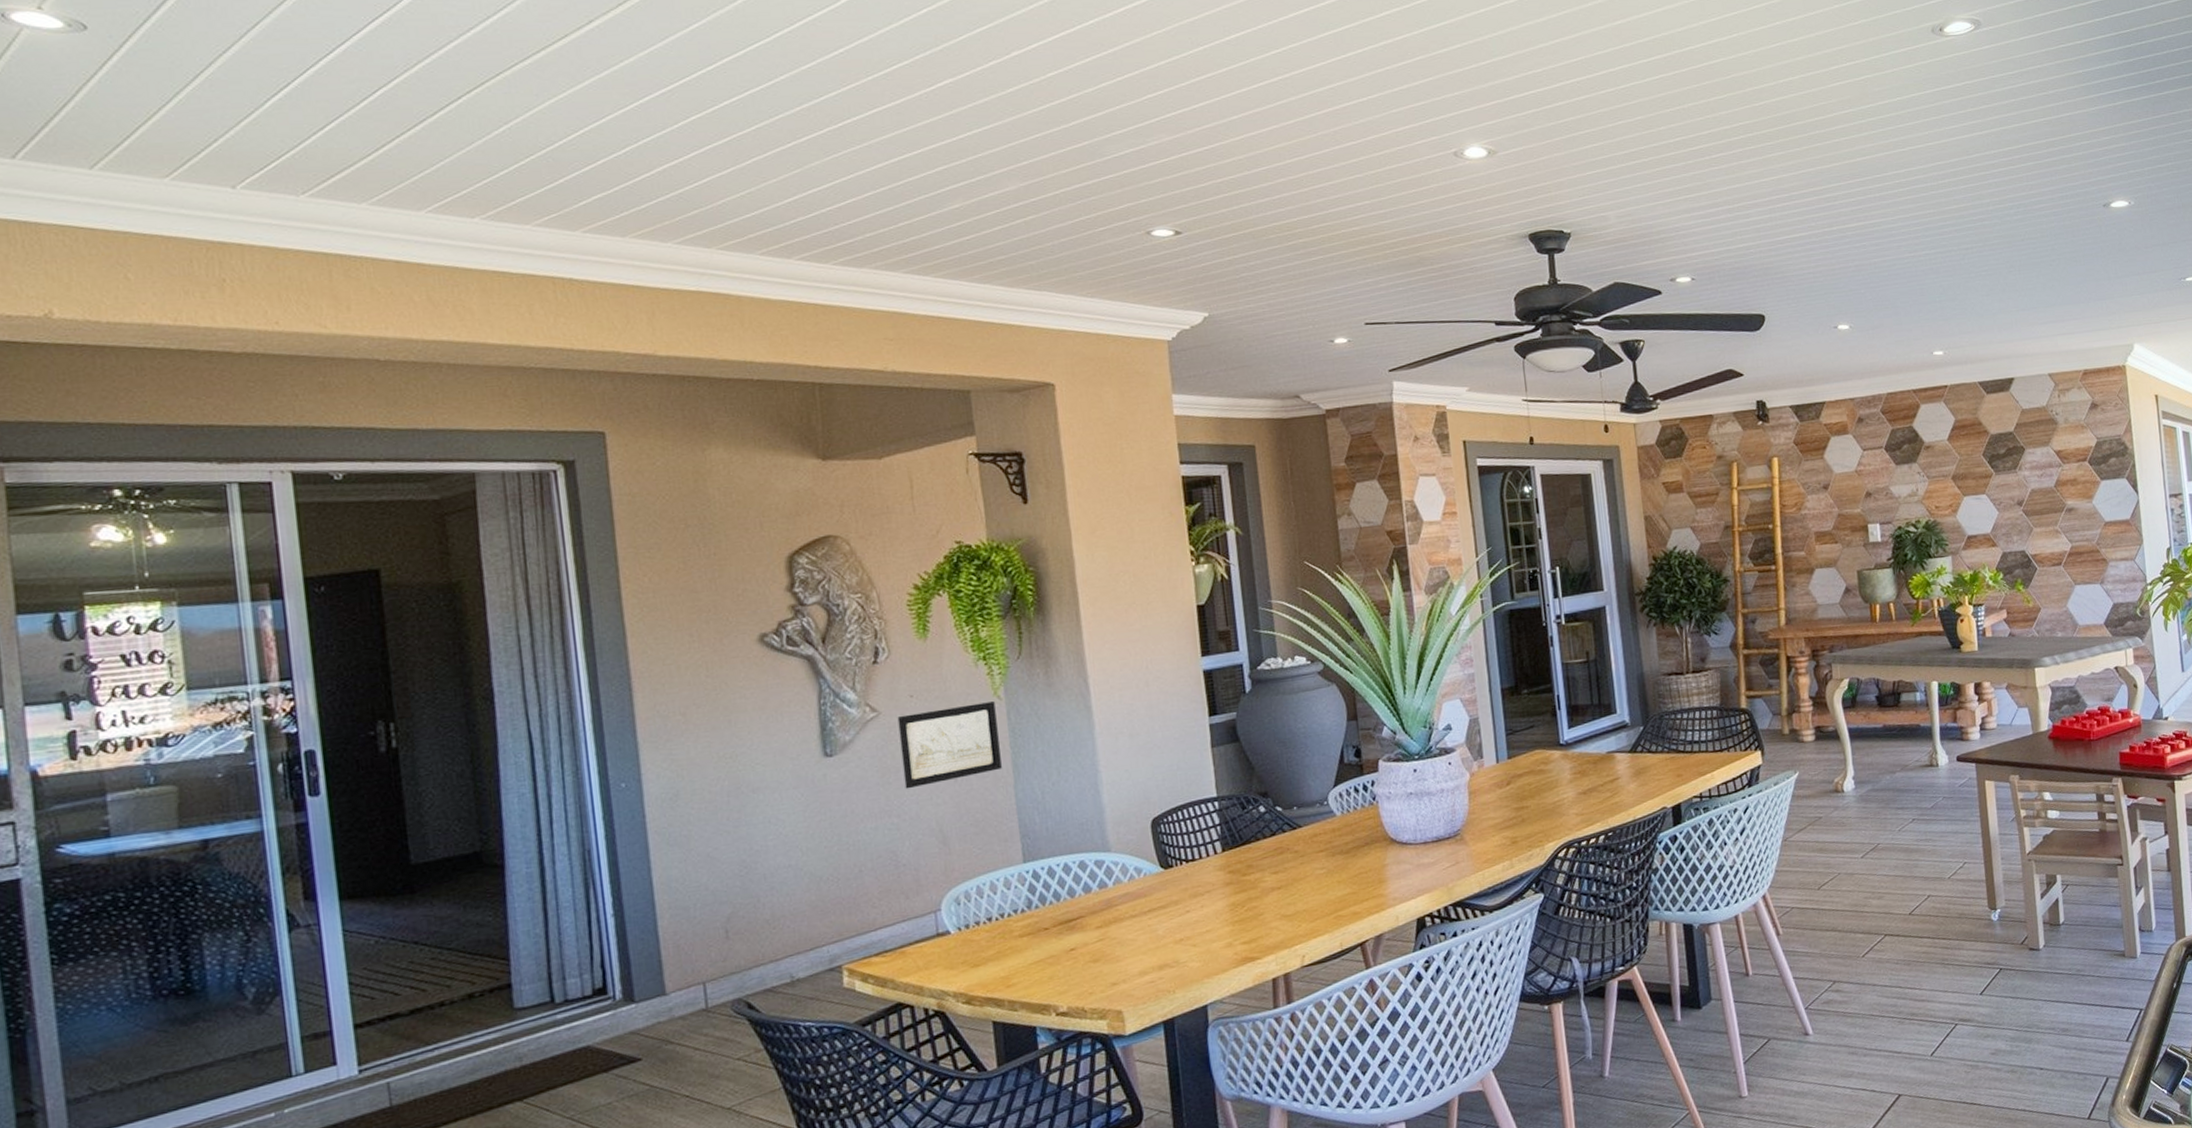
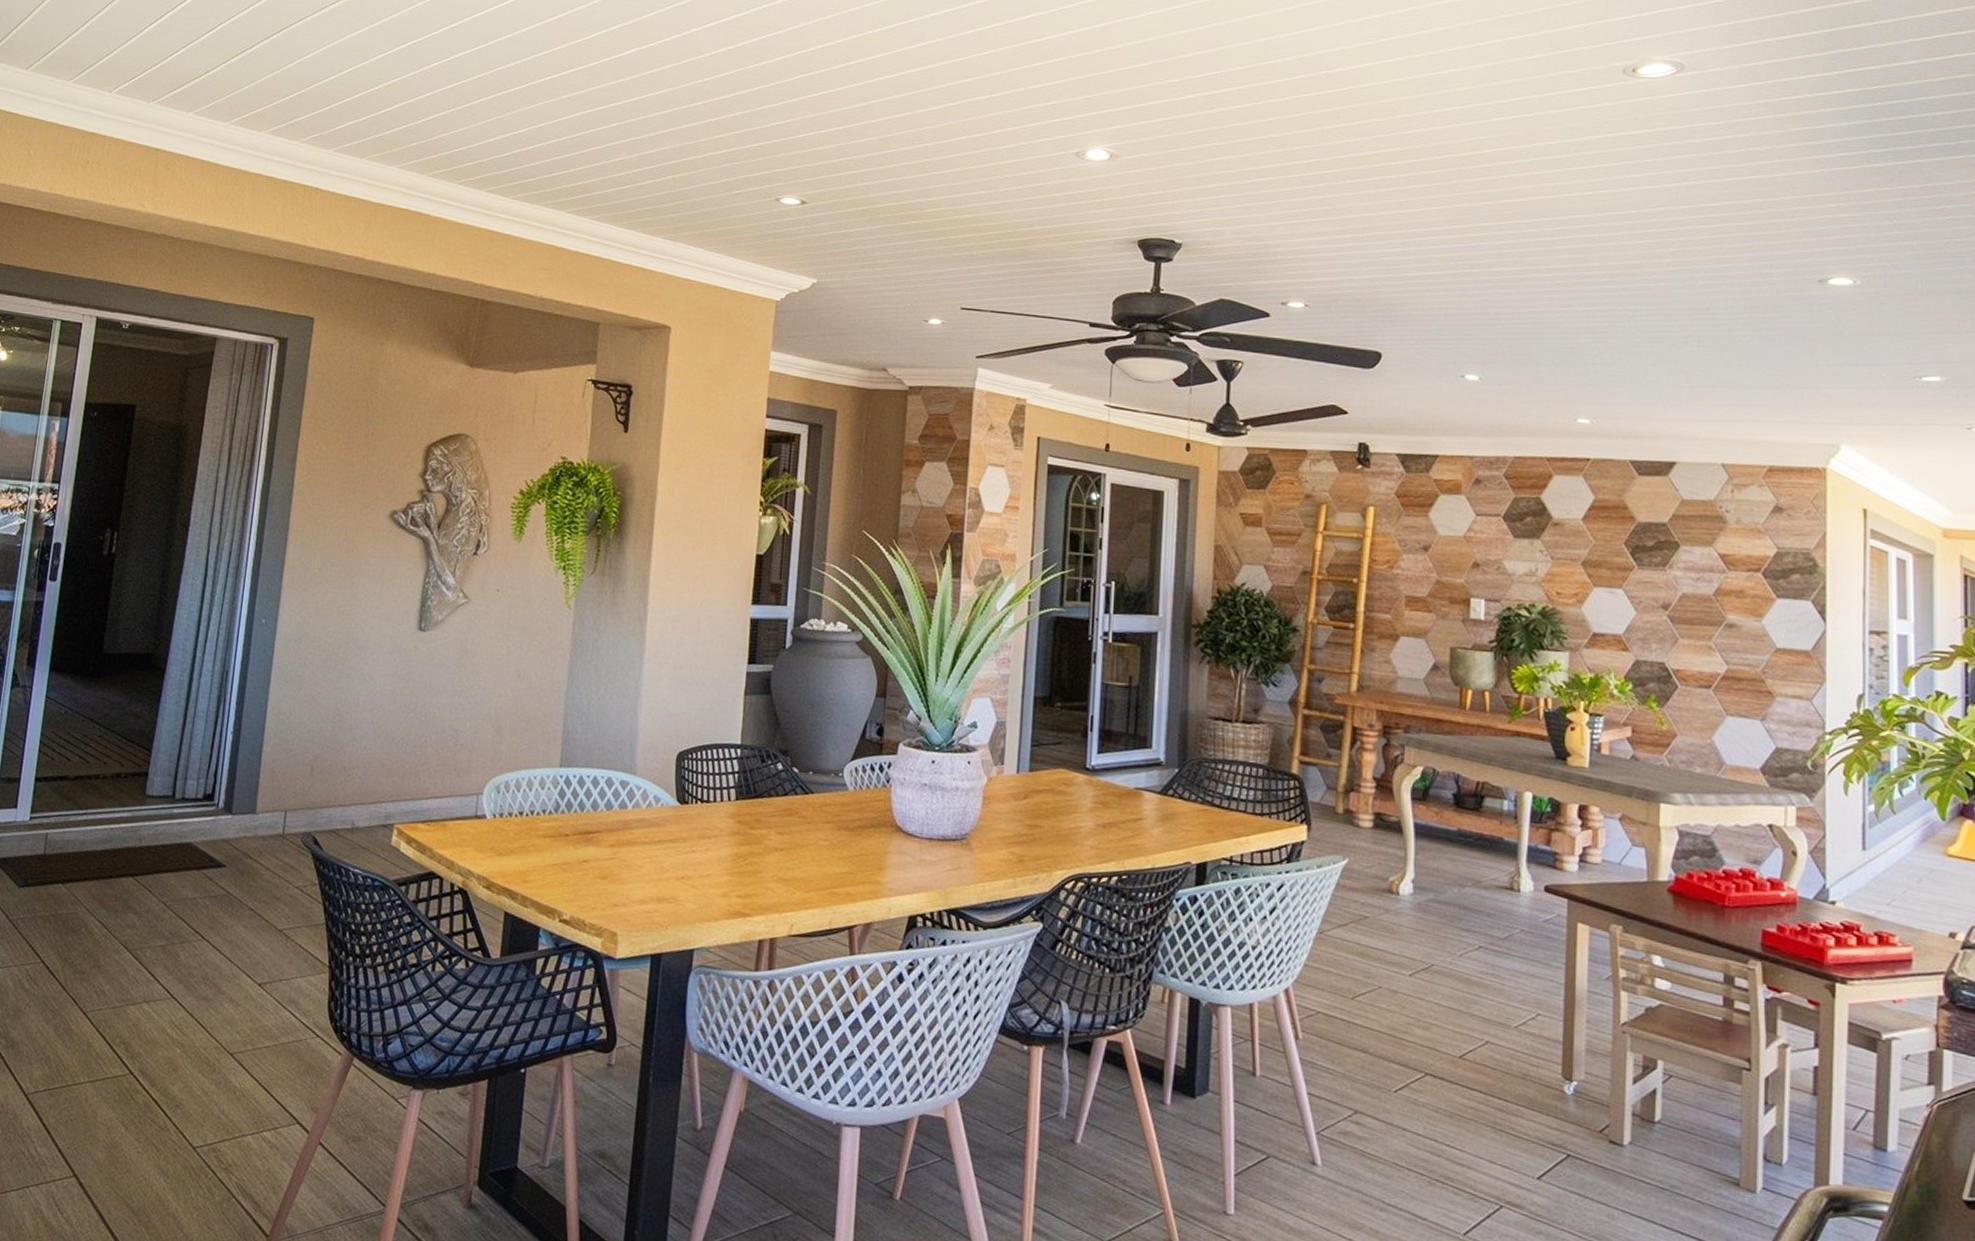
wall art: present [897,701,1002,789] -> none [476,606,565,675]

